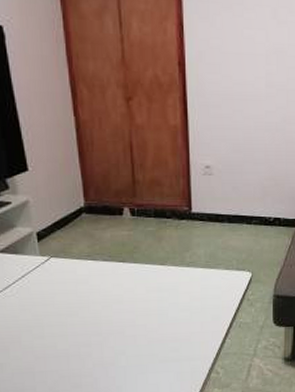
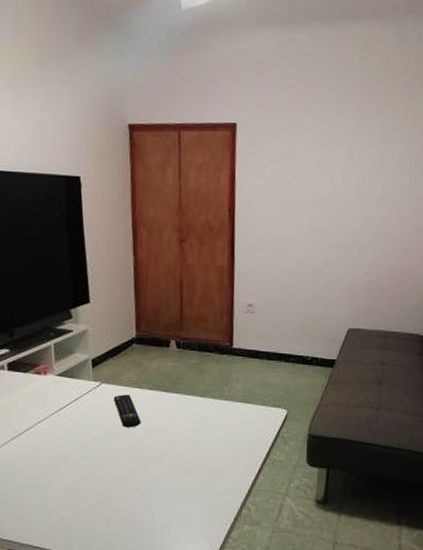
remote control: none [65,268,98,302] -> present [113,394,141,428]

